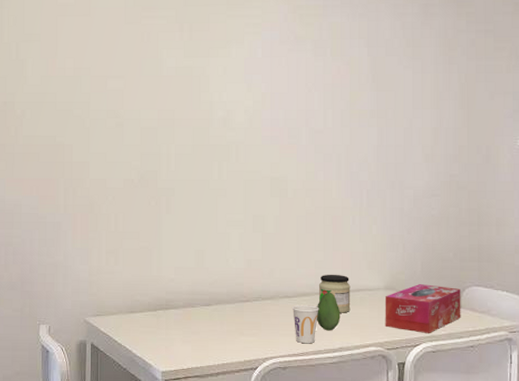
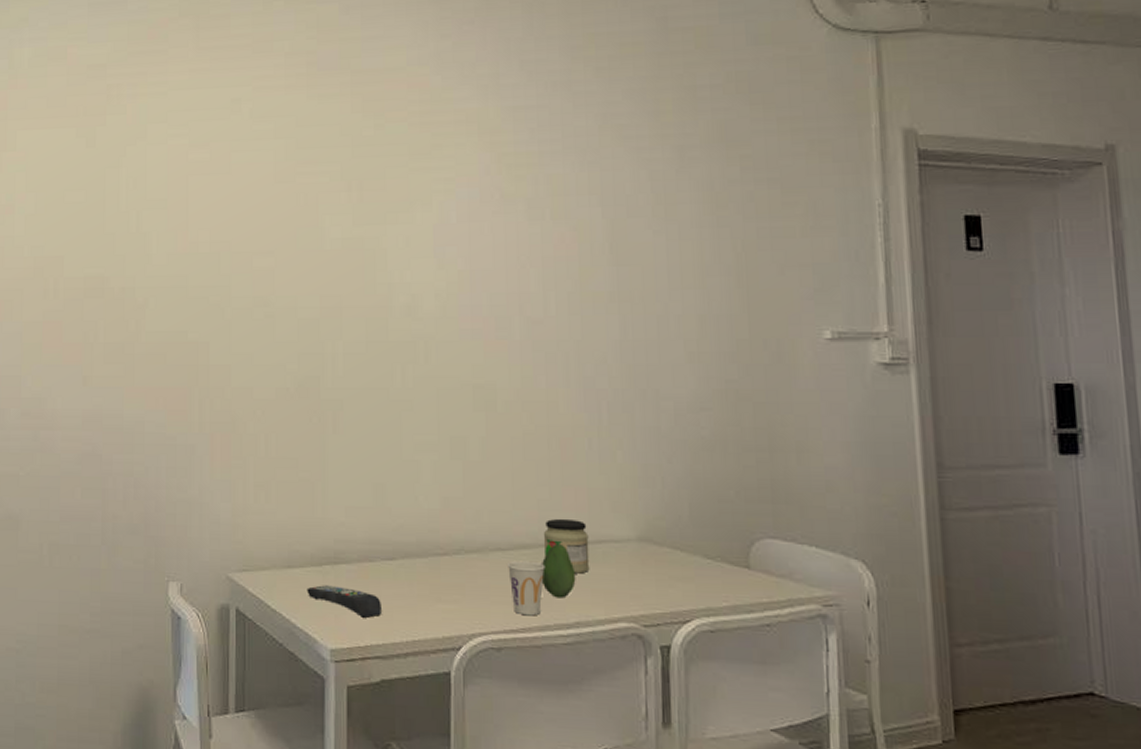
remote control: none [145,325,200,348] -> present [307,585,381,618]
tissue box: present [384,284,461,333] -> none [638,534,750,605]

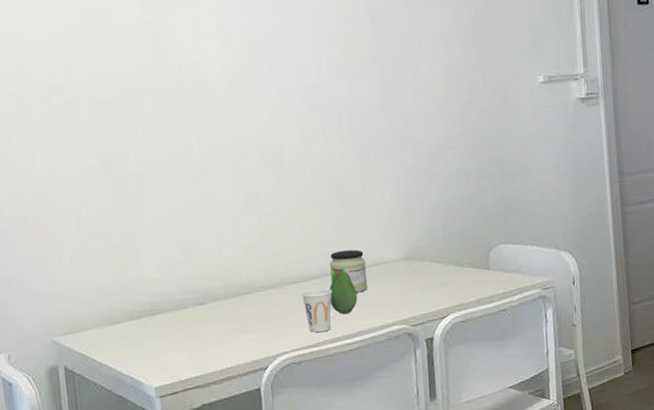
remote control: present [307,585,381,618] -> none [128,333,198,356]

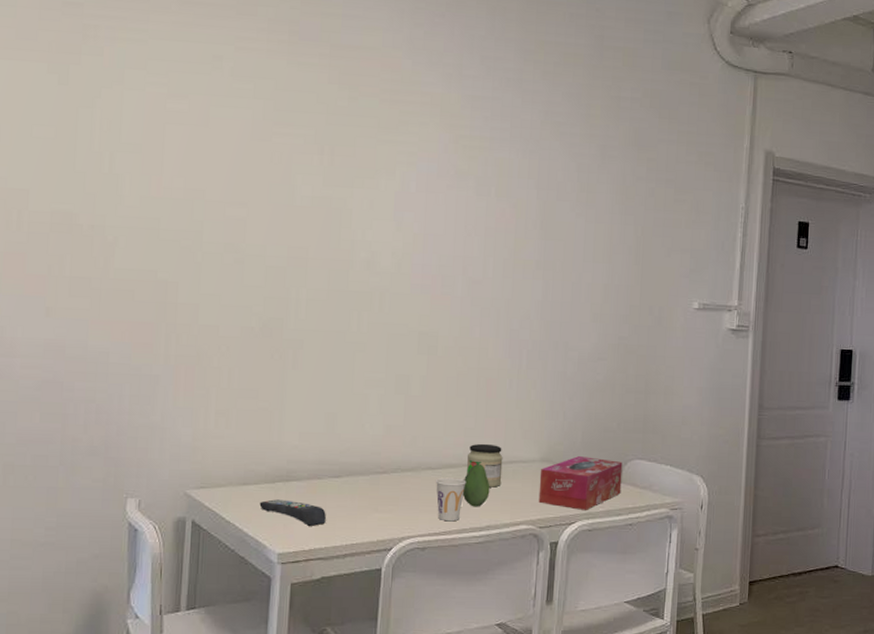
remote control: none [128,333,198,356] -> present [259,499,326,526]
tissue box: none [405,248,490,303] -> present [538,456,623,510]

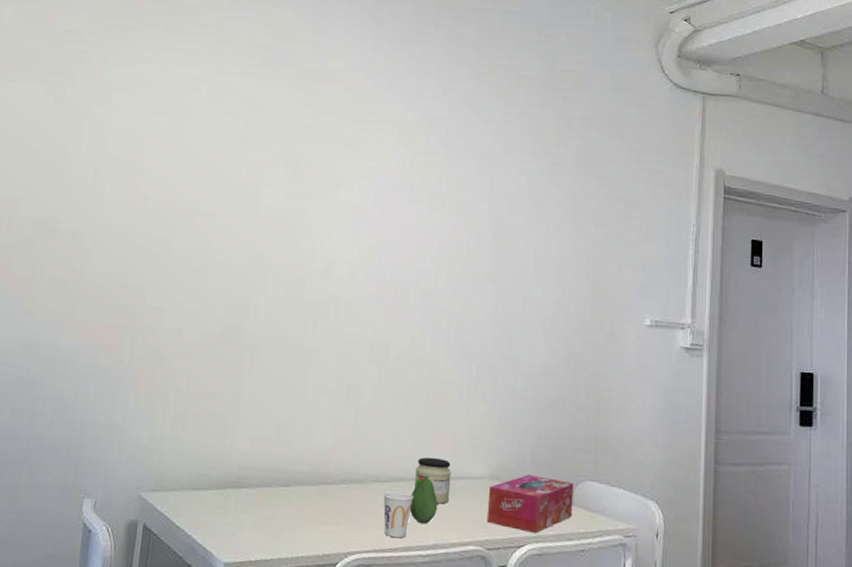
remote control: present [259,499,326,526] -> none [209,506,274,536]

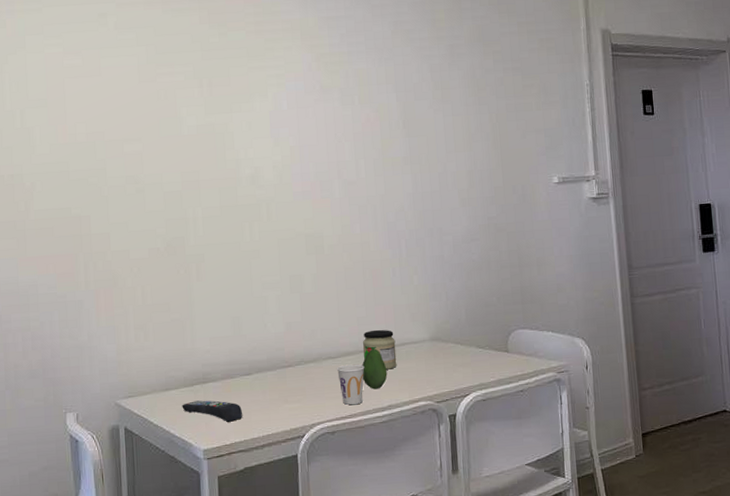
remote control: none [209,506,274,536] -> present [182,400,242,422]
tissue box: present [486,475,574,533] -> none [431,331,509,382]

